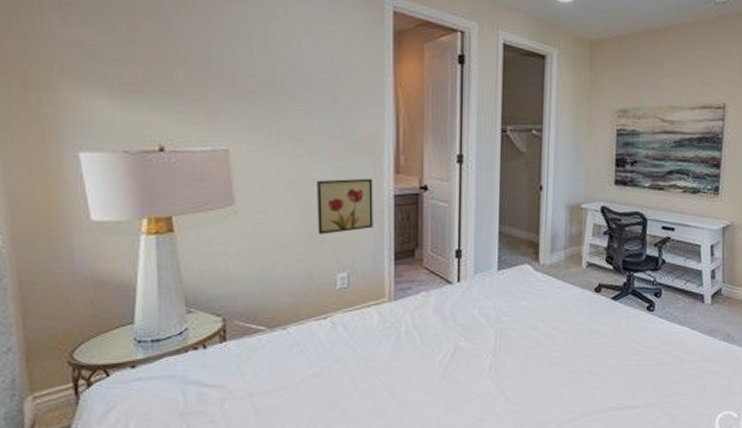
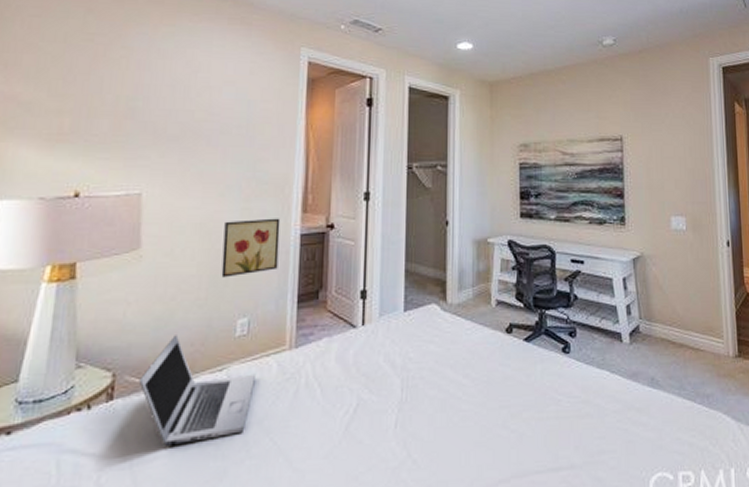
laptop: none [248,286,358,381] -> present [138,335,255,447]

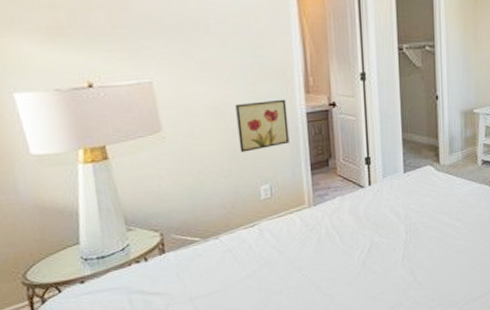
laptop: present [138,335,255,447] -> none [184,201,283,285]

